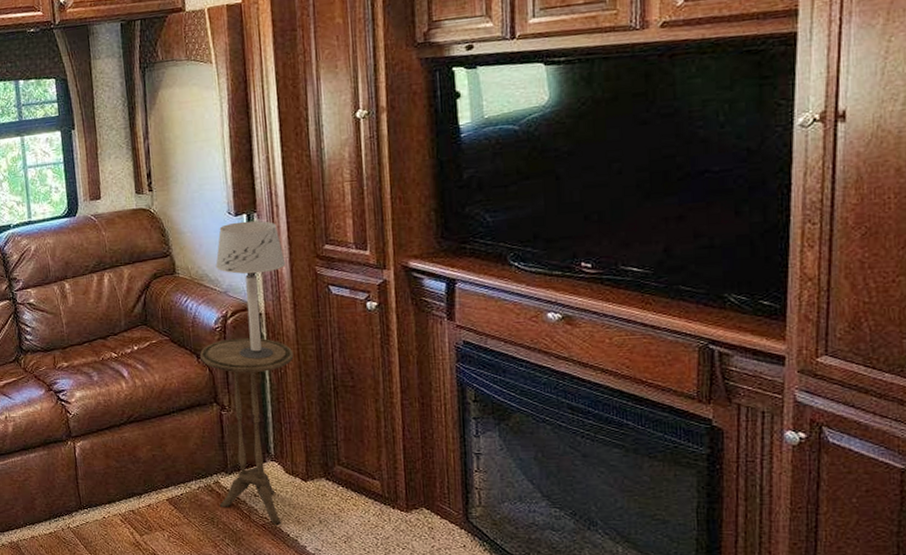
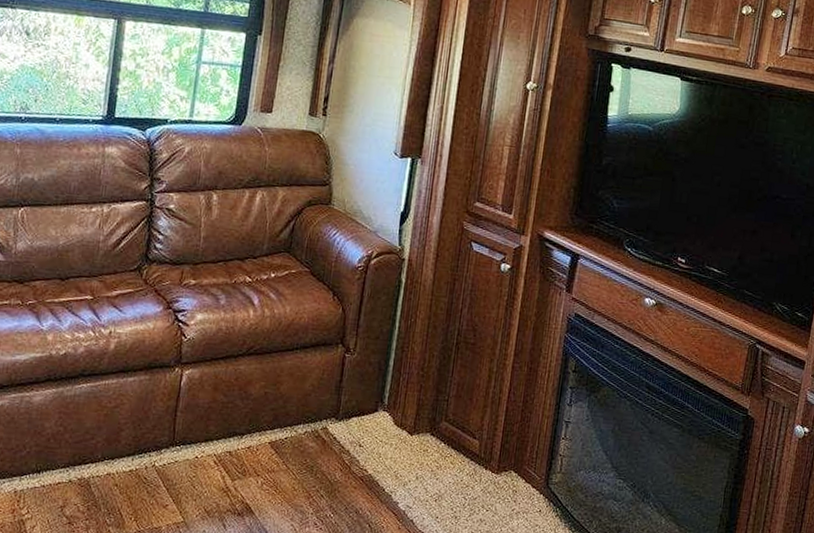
side table: present [200,337,294,525] -> none [322,280,427,478]
table lamp: present [215,221,286,360] -> none [371,164,438,305]

